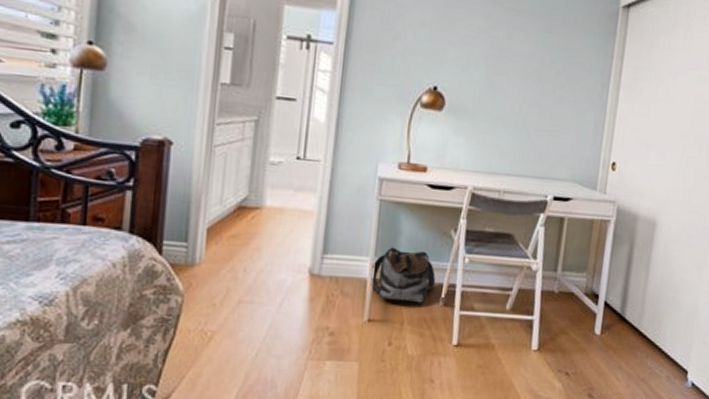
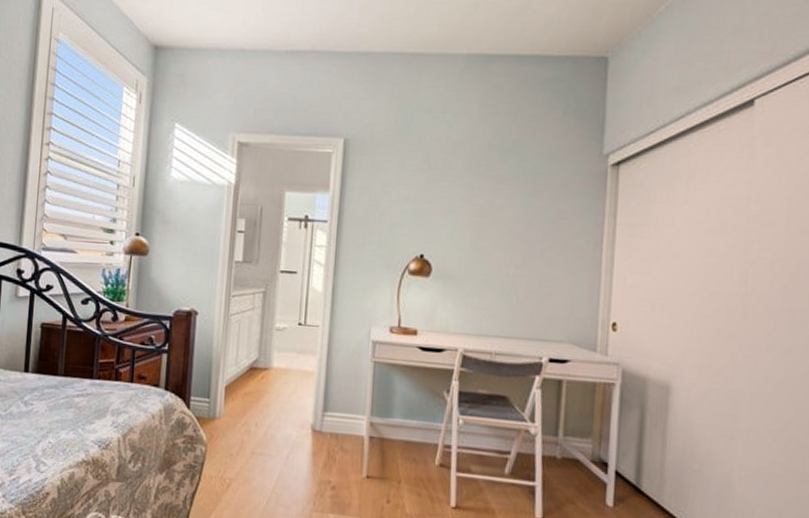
backpack: present [370,247,436,303] -> none [367,406,430,463]

